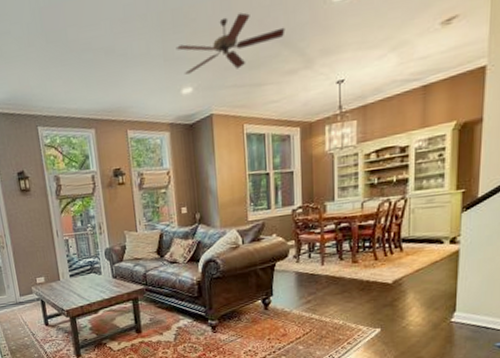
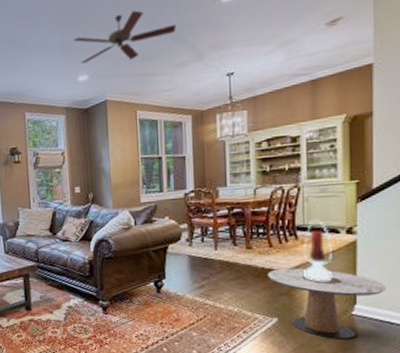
side table: none [372,279,484,346] -> present [267,268,385,339]
table lamp: none [407,230,435,291] -> present [304,219,332,281]

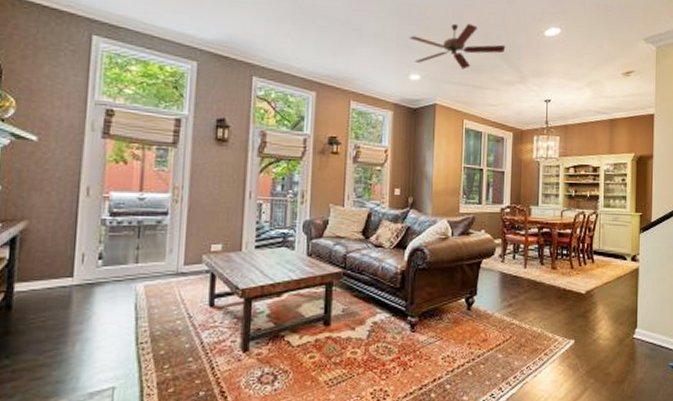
side table: present [267,268,385,339] -> none [568,291,659,362]
table lamp: present [304,219,332,281] -> none [598,245,620,304]

